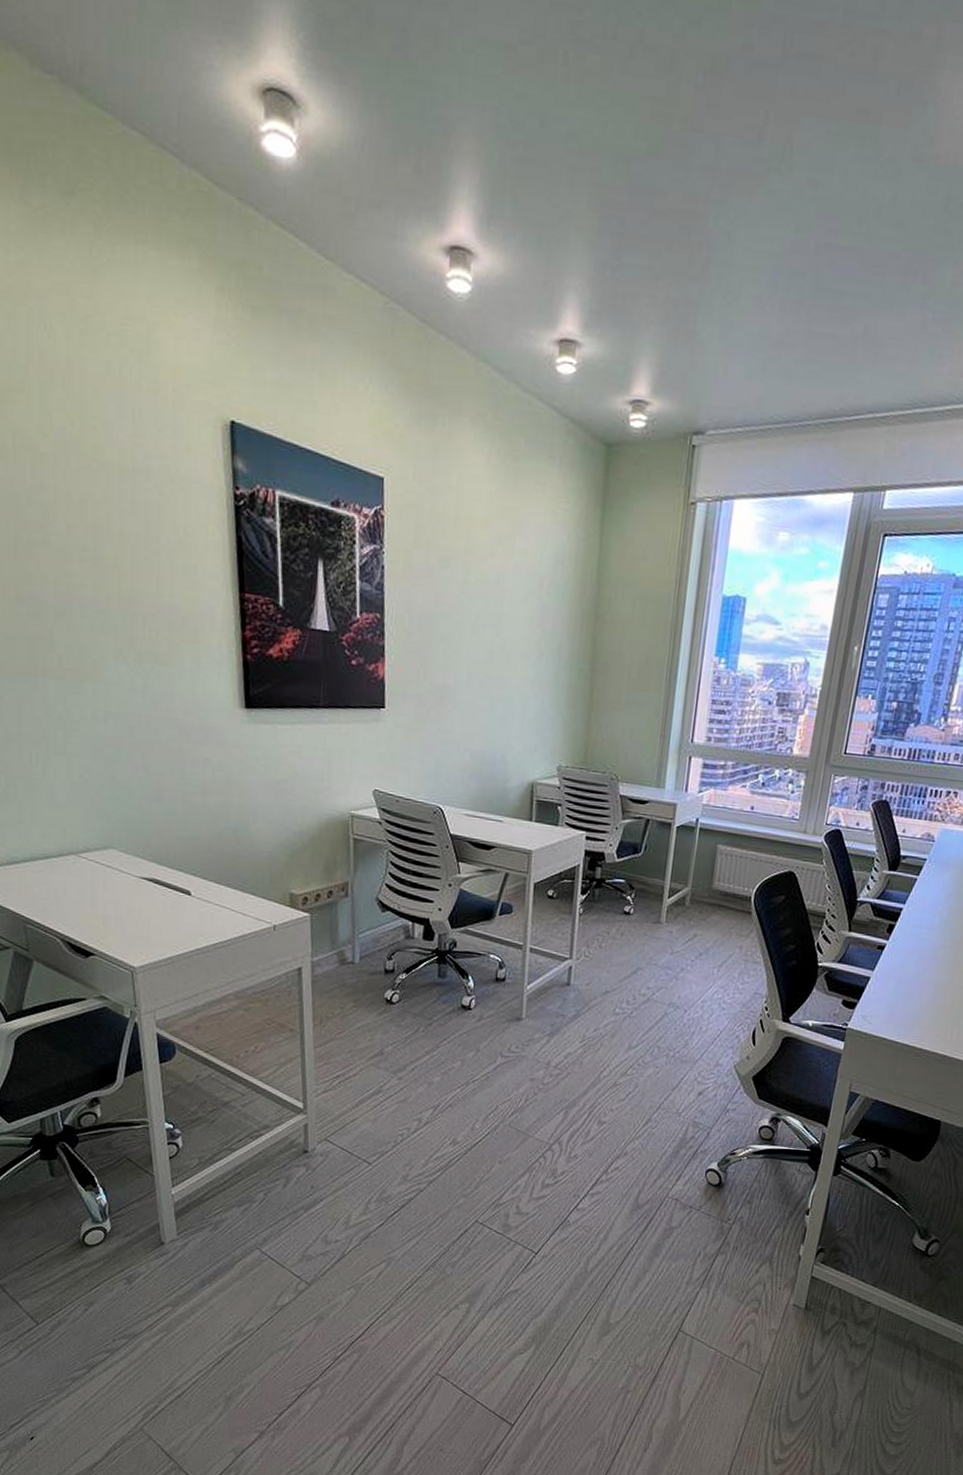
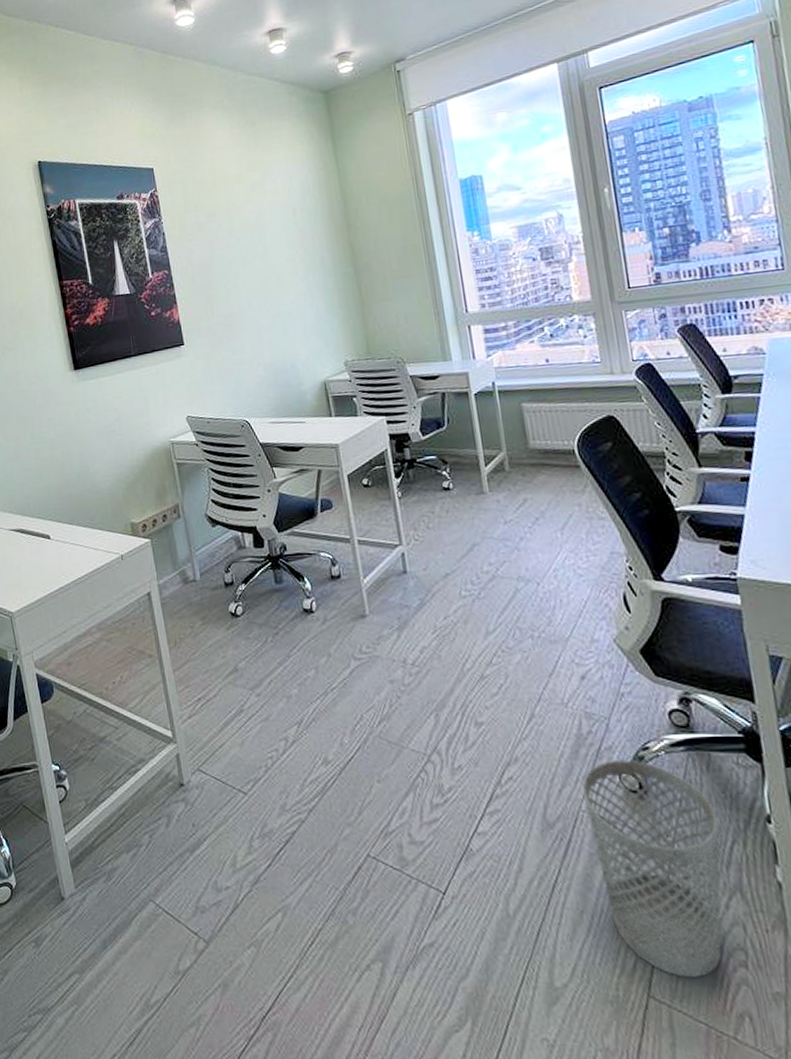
wastebasket: none [668,1160,771,1319] -> present [582,759,722,979]

